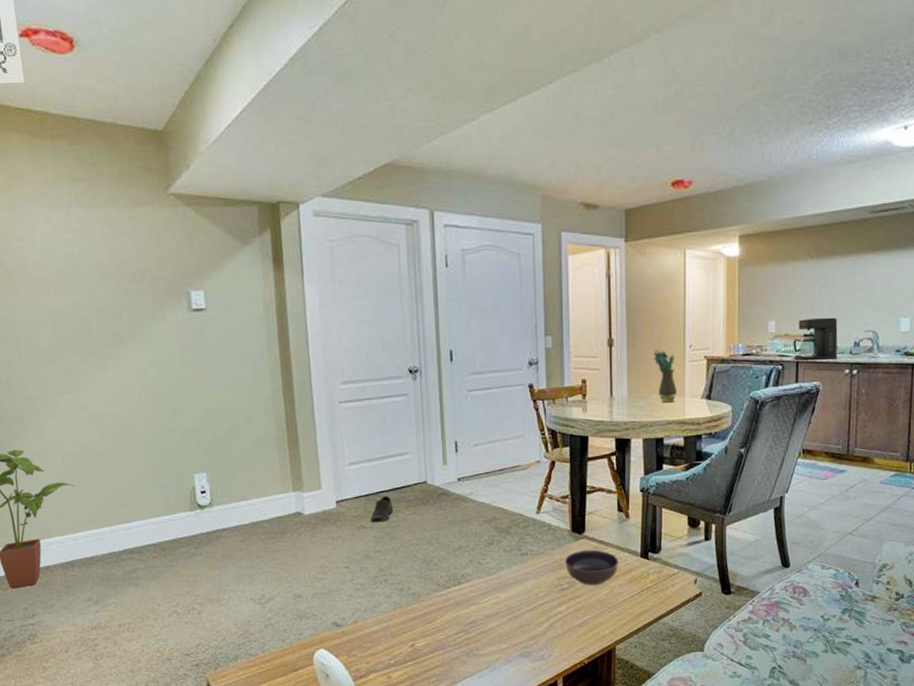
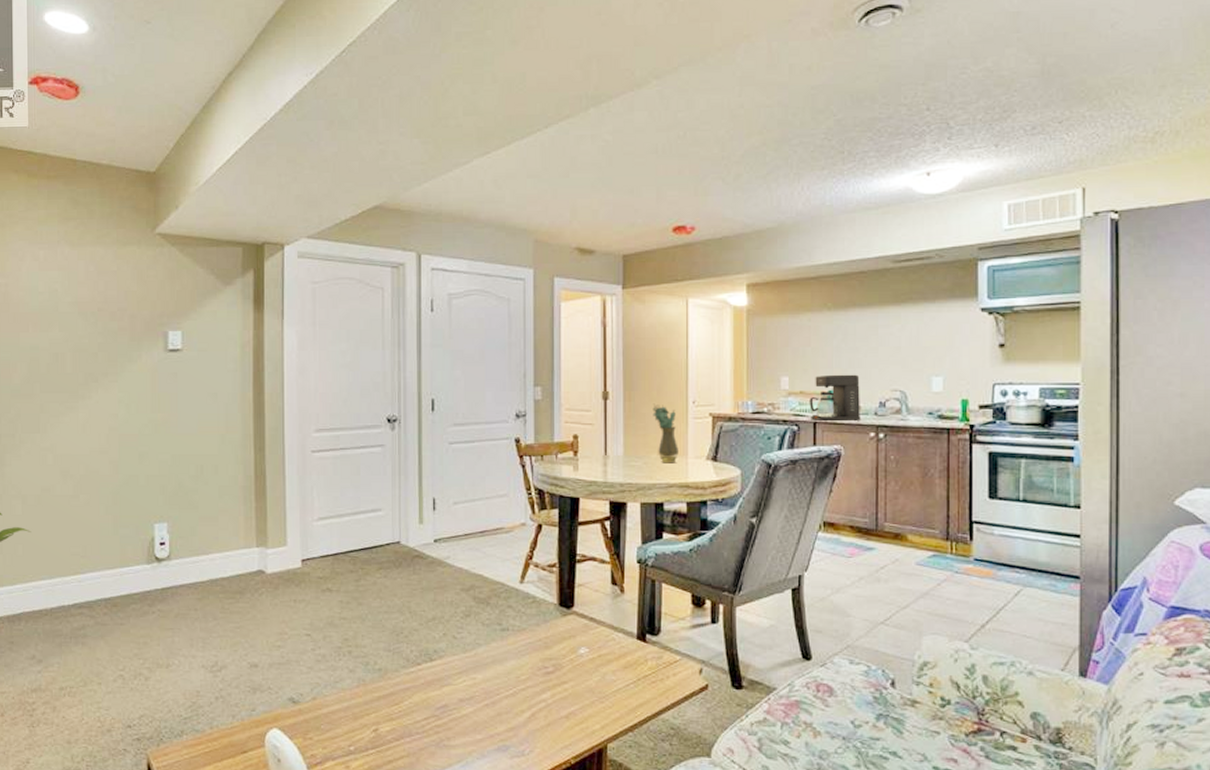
shoe: present [370,496,393,523] -> none [337,556,362,586]
bowl: present [565,550,618,586] -> none [551,628,611,670]

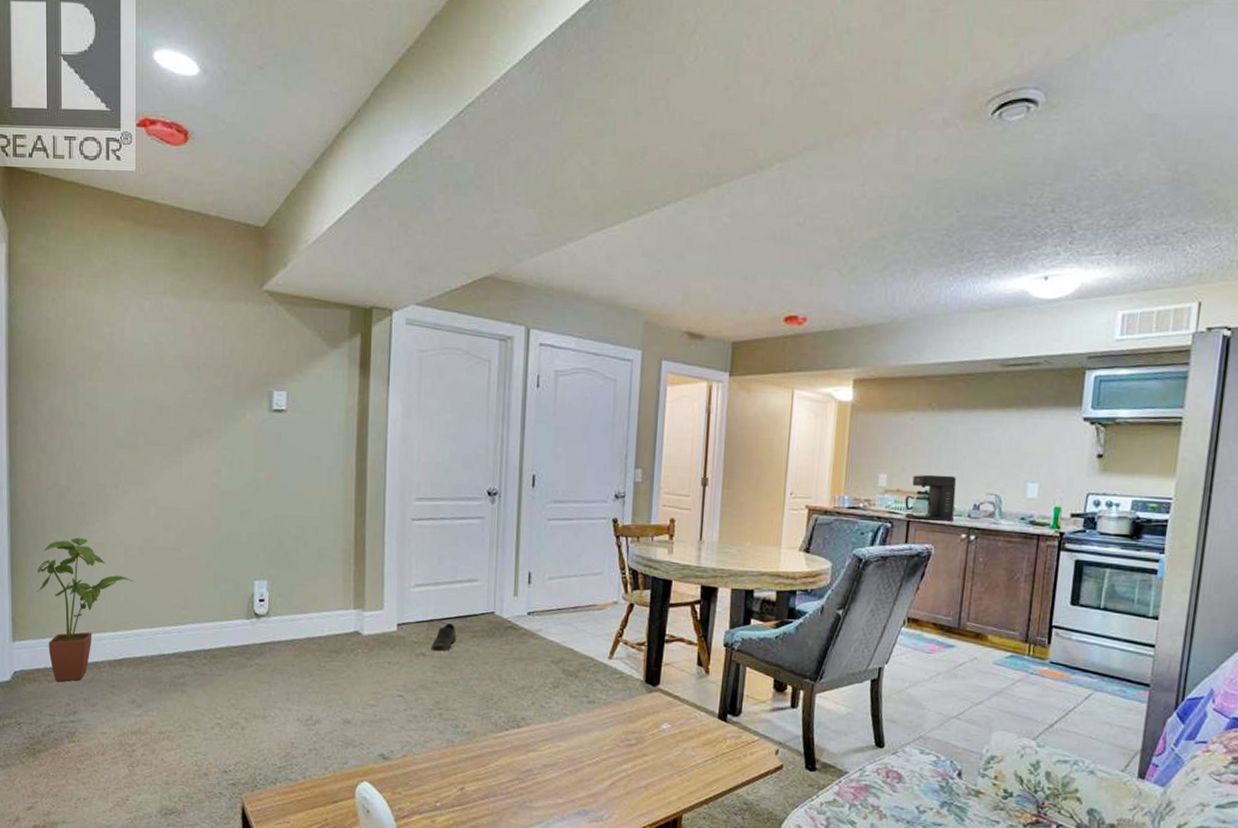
shoe: none [337,556,362,586] -> present [431,623,456,652]
vase: present [652,403,678,464] -> none [750,492,773,553]

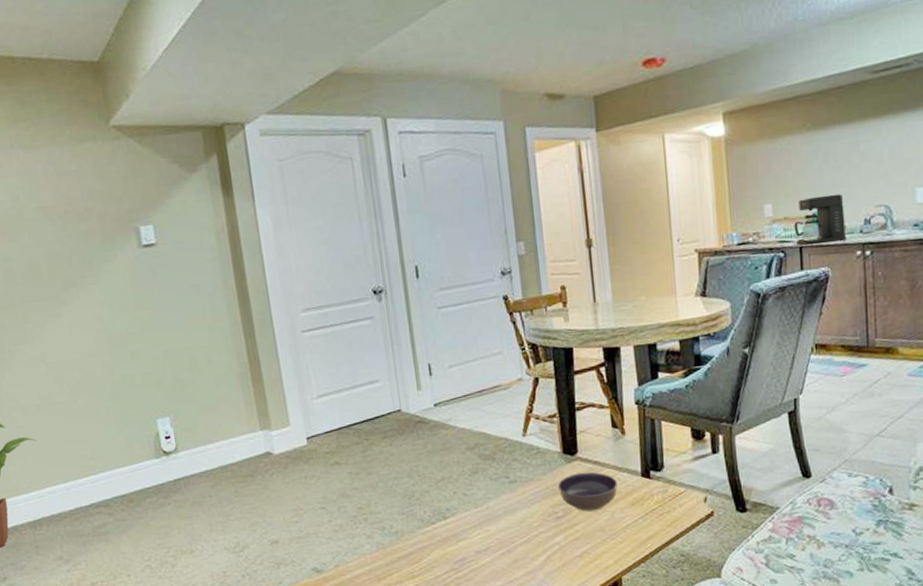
shoe: present [431,623,456,652] -> none [344,428,368,459]
bowl: none [635,704,693,745] -> present [558,472,618,512]

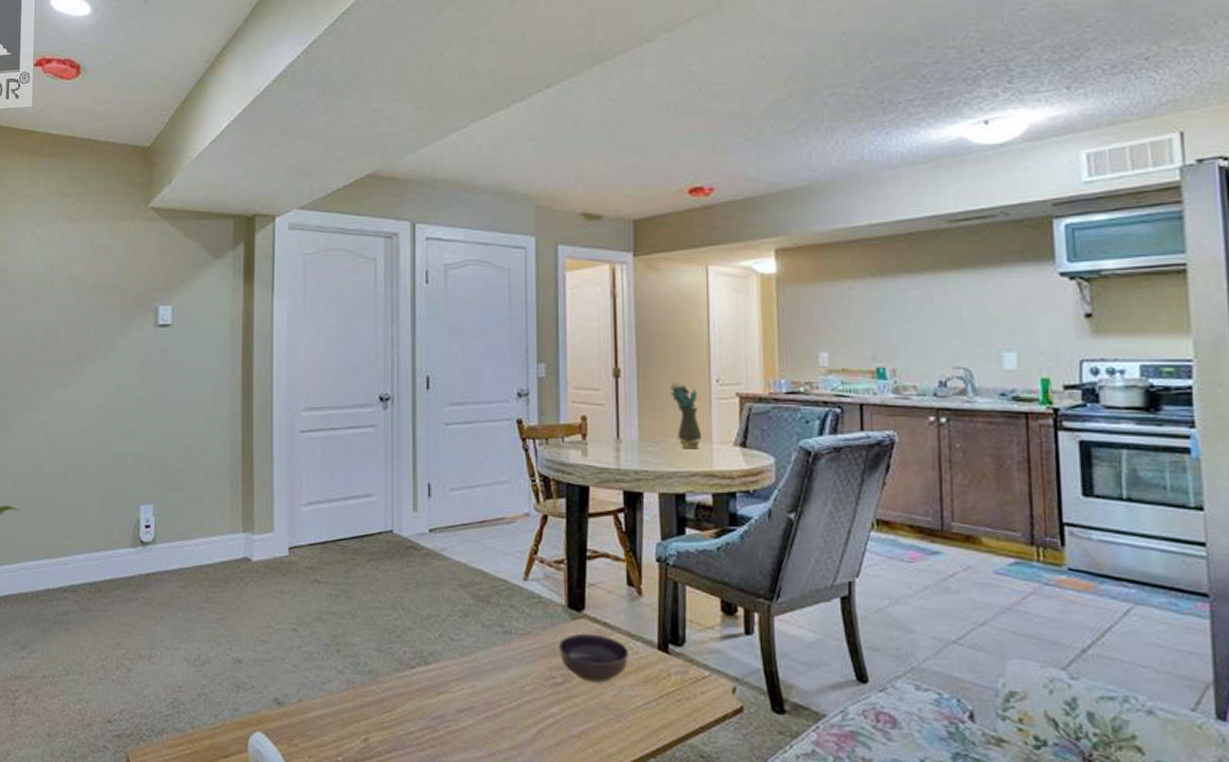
vase: none [637,245,667,305] -> present [670,382,701,449]
coffee maker: present [794,193,847,246] -> none [854,349,918,404]

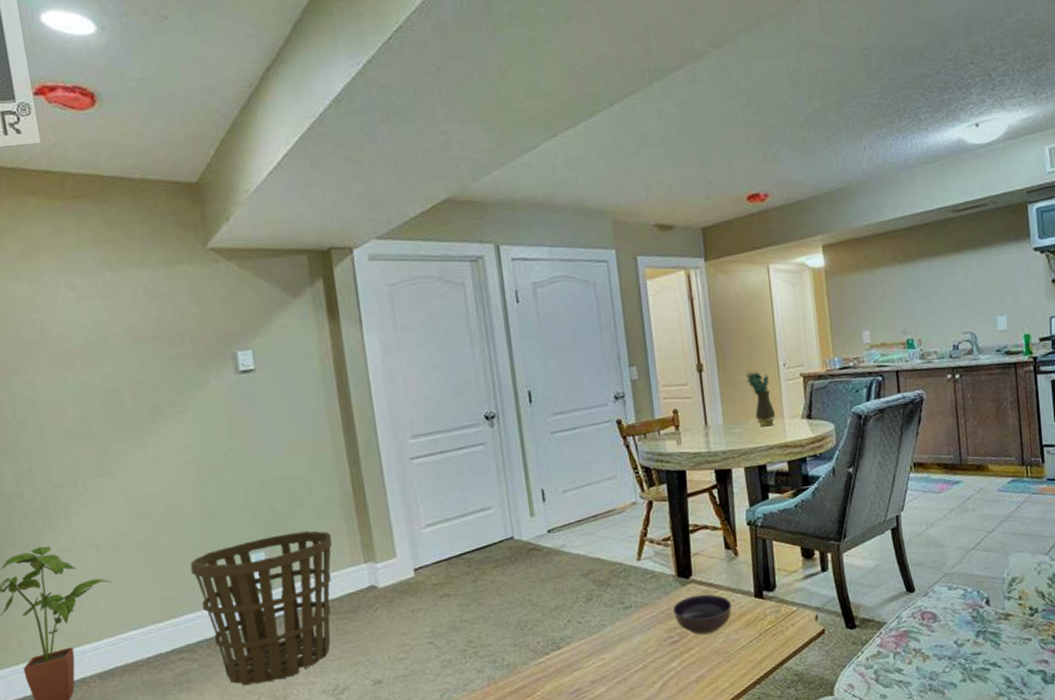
basket: none [86,489,216,639] -> present [190,531,332,686]

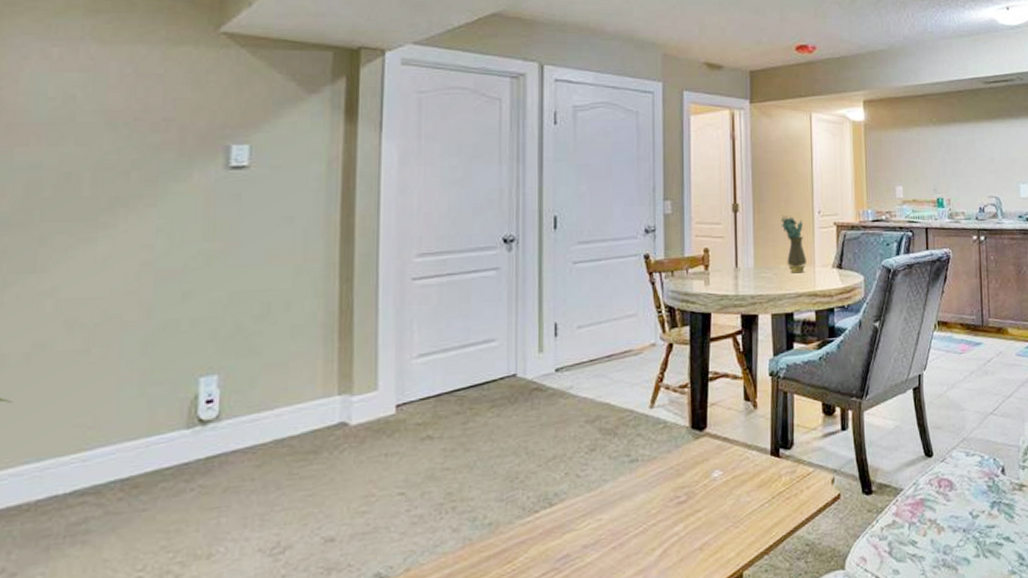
basket: present [190,531,332,686] -> none [119,353,304,541]
bowl: present [673,594,732,635] -> none [683,449,745,496]

